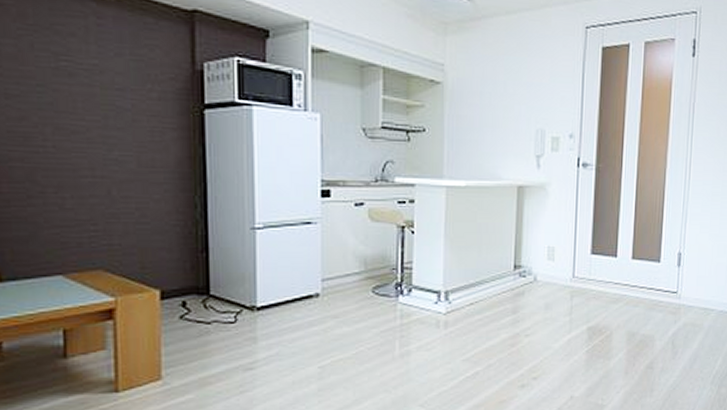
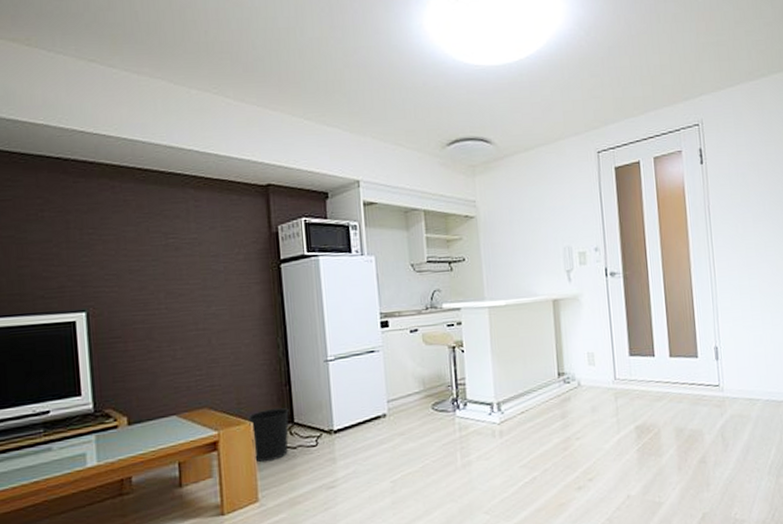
wastebasket: none [153,276,204,337] -> present [247,408,289,463]

